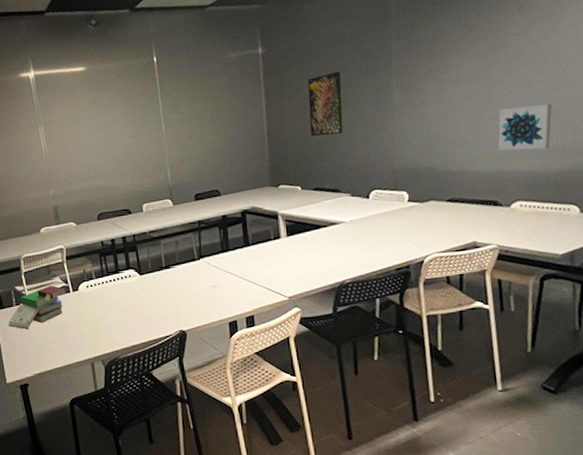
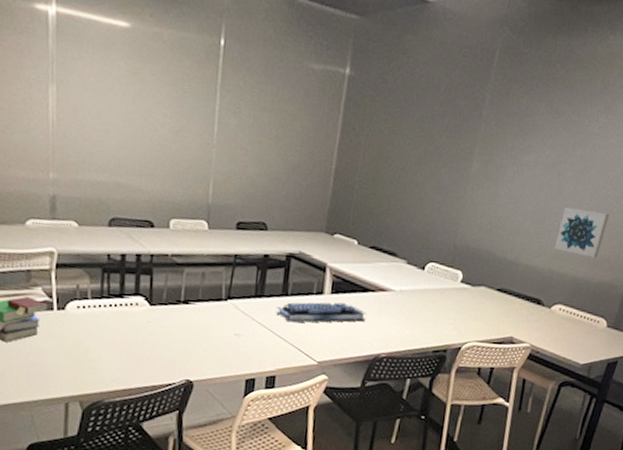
computer keyboard: none [241,242,324,268] -> present [275,302,367,323]
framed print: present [307,71,343,136] -> none [380,120,427,192]

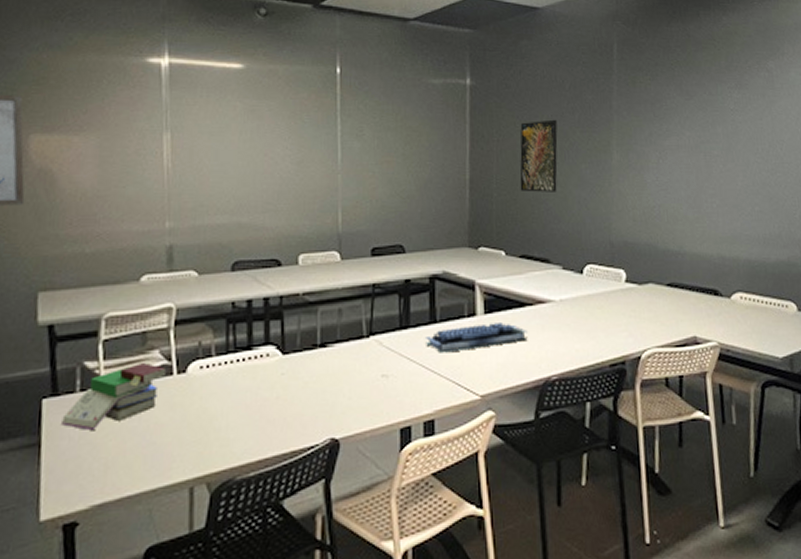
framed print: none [380,120,427,192] -> present [520,119,558,192]
wall art: present [554,207,609,259] -> none [718,187,769,237]

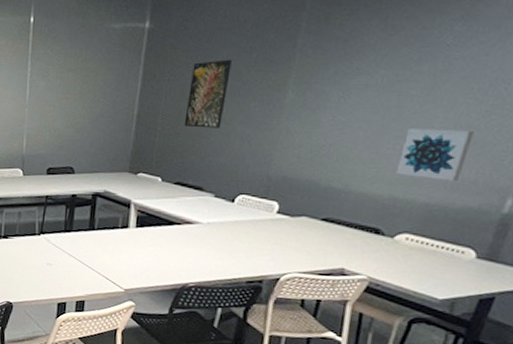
computer keyboard: present [424,323,528,353] -> none [83,235,173,254]
wall art: none [718,187,769,237] -> present [396,128,474,182]

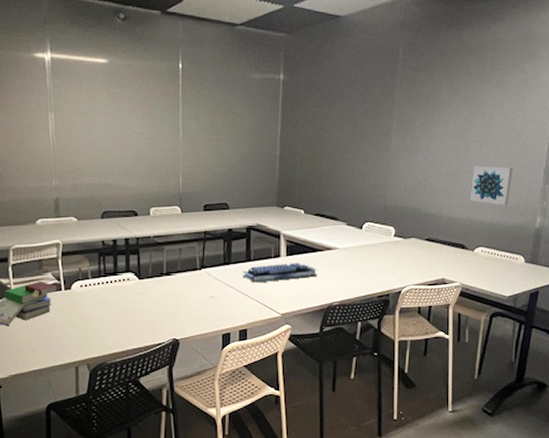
computer keyboard: none [83,235,173,254] -> present [241,263,318,283]
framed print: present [184,59,232,128] -> none [318,109,350,167]

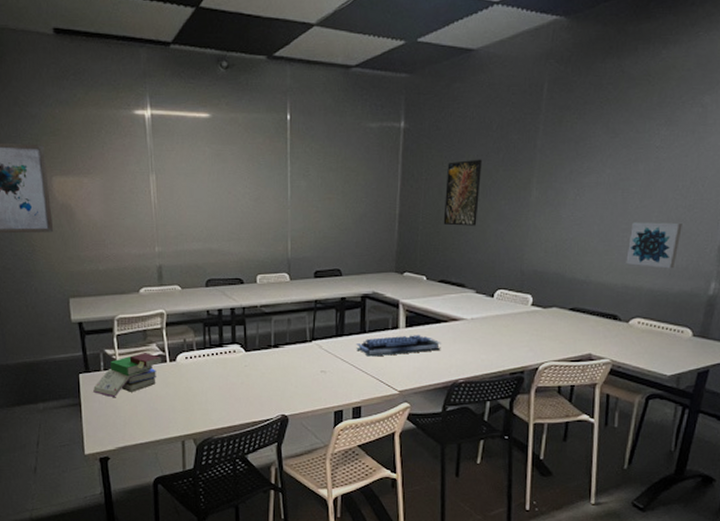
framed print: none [318,109,350,167] -> present [443,159,482,226]

